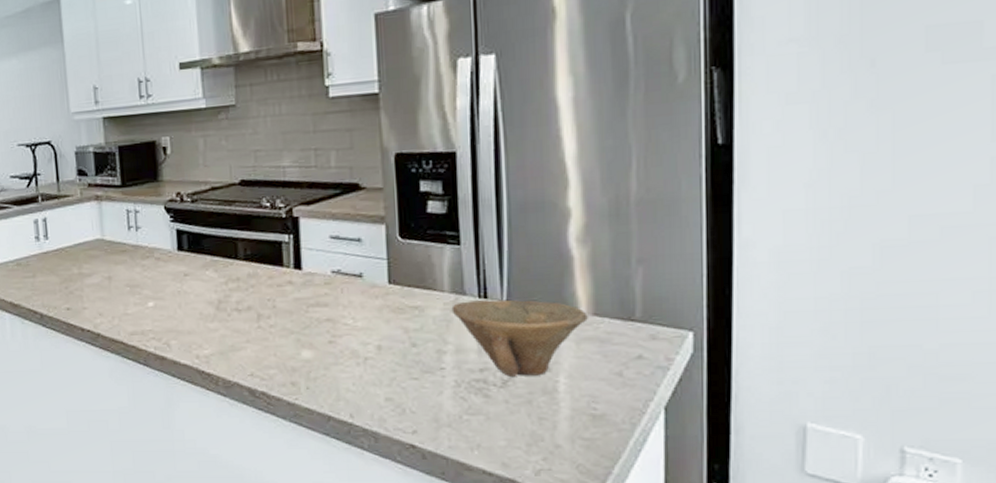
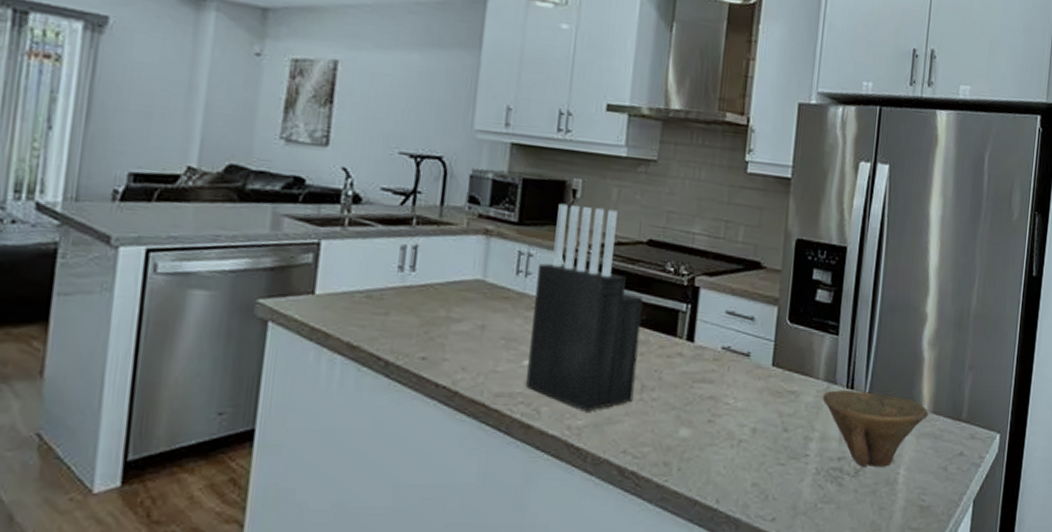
knife block: none [146,158,252,342] -> present [526,203,644,412]

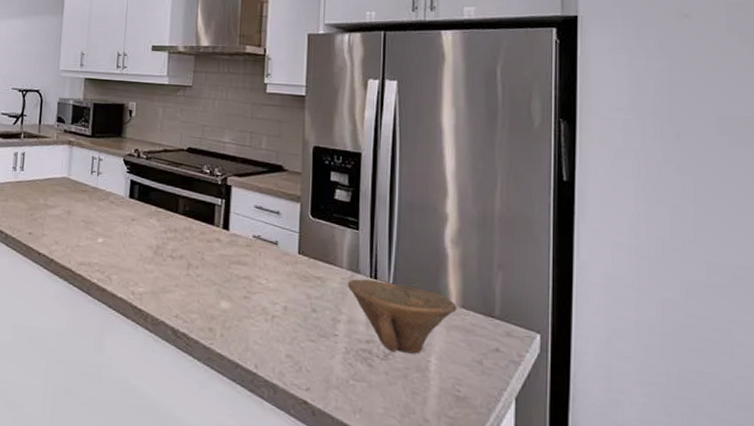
knife block: present [526,203,644,412] -> none [100,121,186,282]

